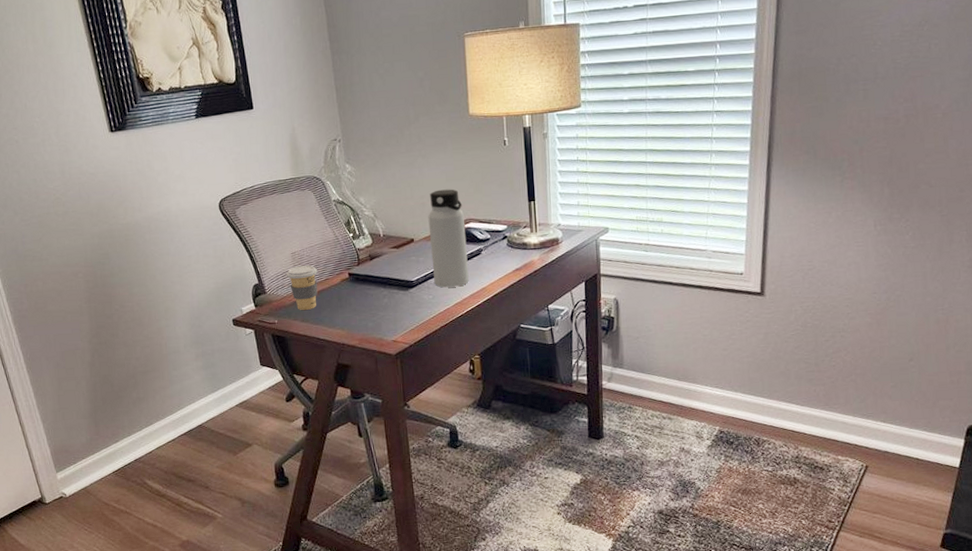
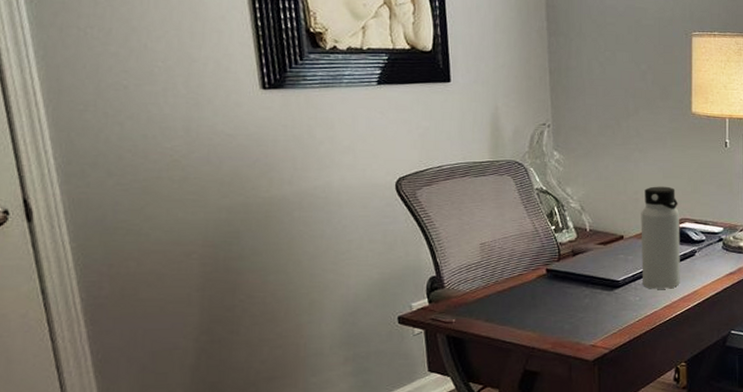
coffee cup: present [286,265,318,311] -> none [471,258,510,309]

